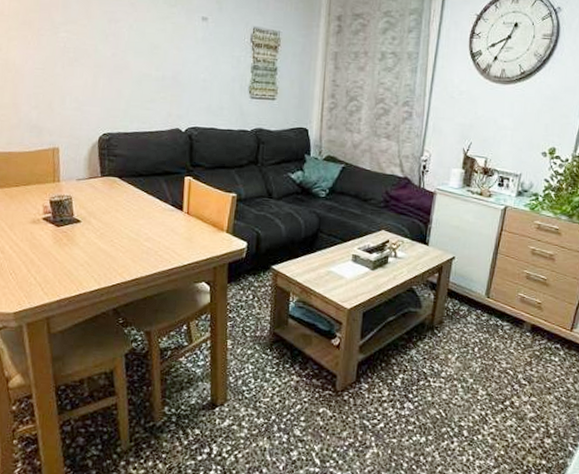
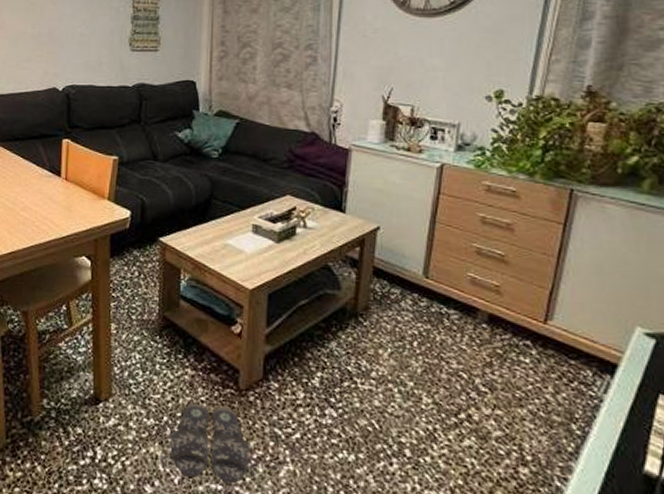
slippers: none [277,403,344,466] -> present [170,403,251,484]

